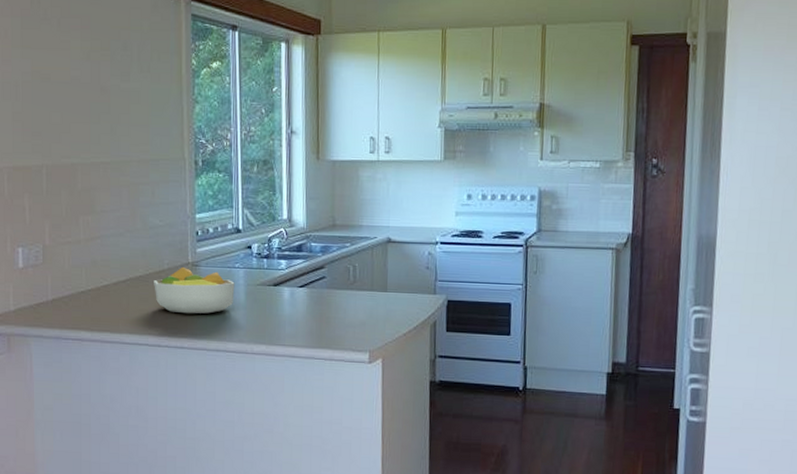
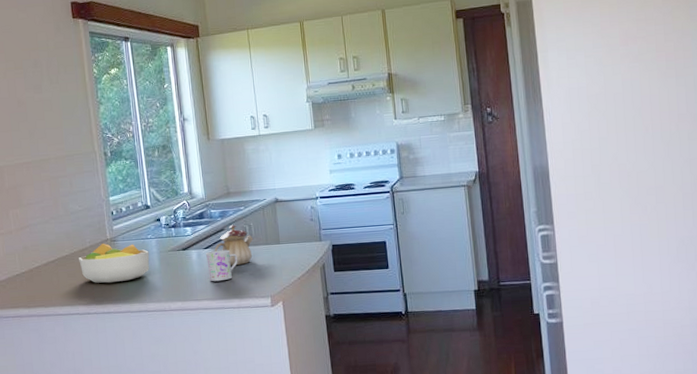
mug: none [299,290,336,327] -> present [205,249,238,282]
teapot: none [310,262,357,311] -> present [214,224,254,266]

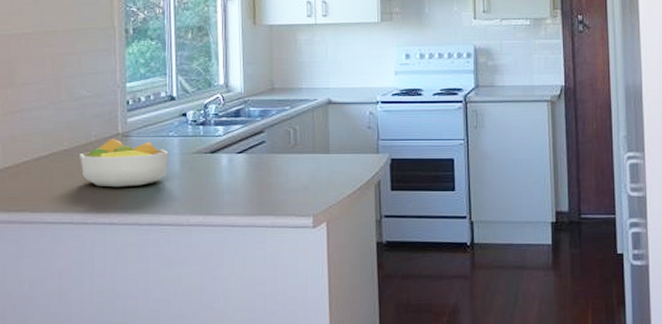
mug: present [205,249,238,282] -> none [238,156,277,194]
teapot: present [214,224,254,266] -> none [250,126,298,175]

